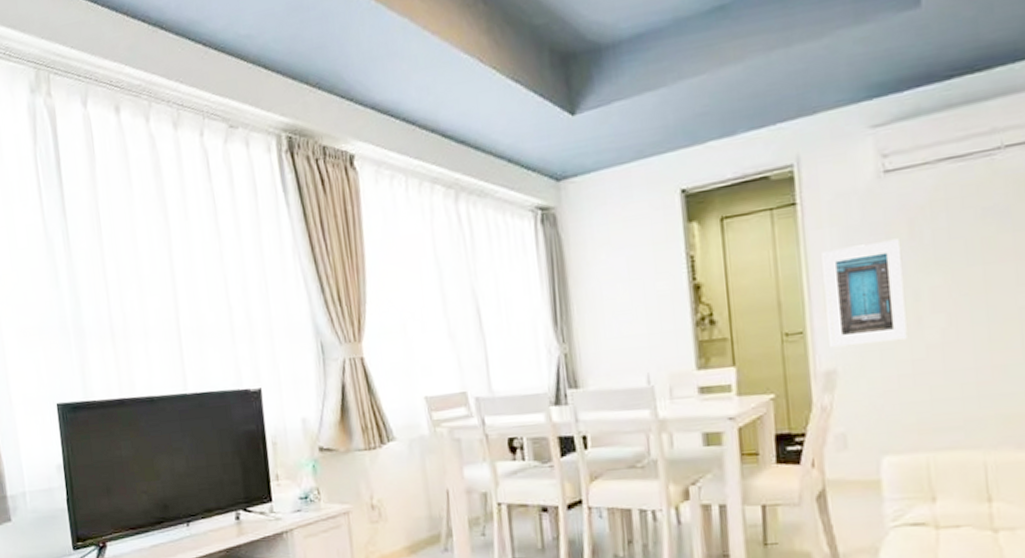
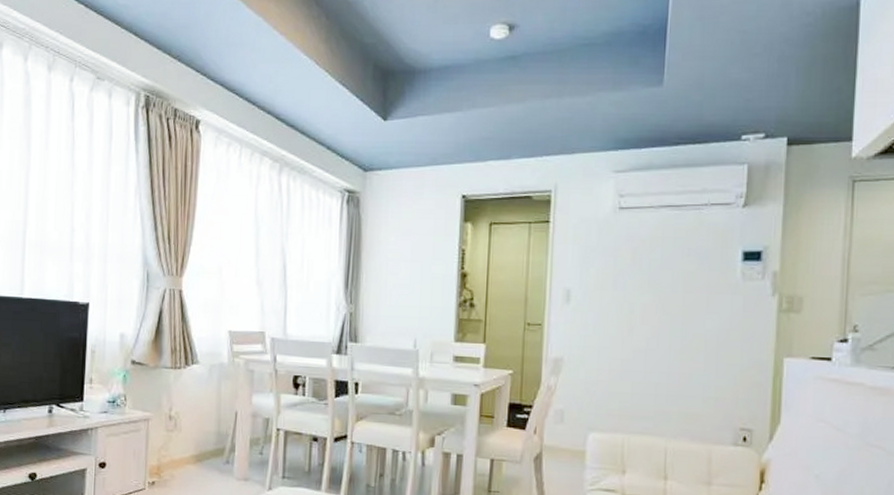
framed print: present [821,238,909,348] -> none [561,261,625,343]

